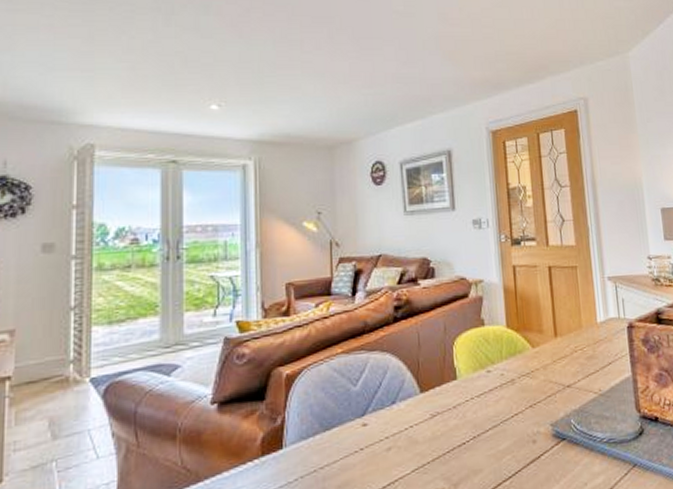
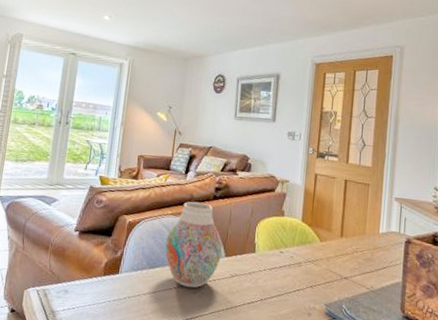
vase: none [340,329,416,445] -> present [165,201,223,288]

